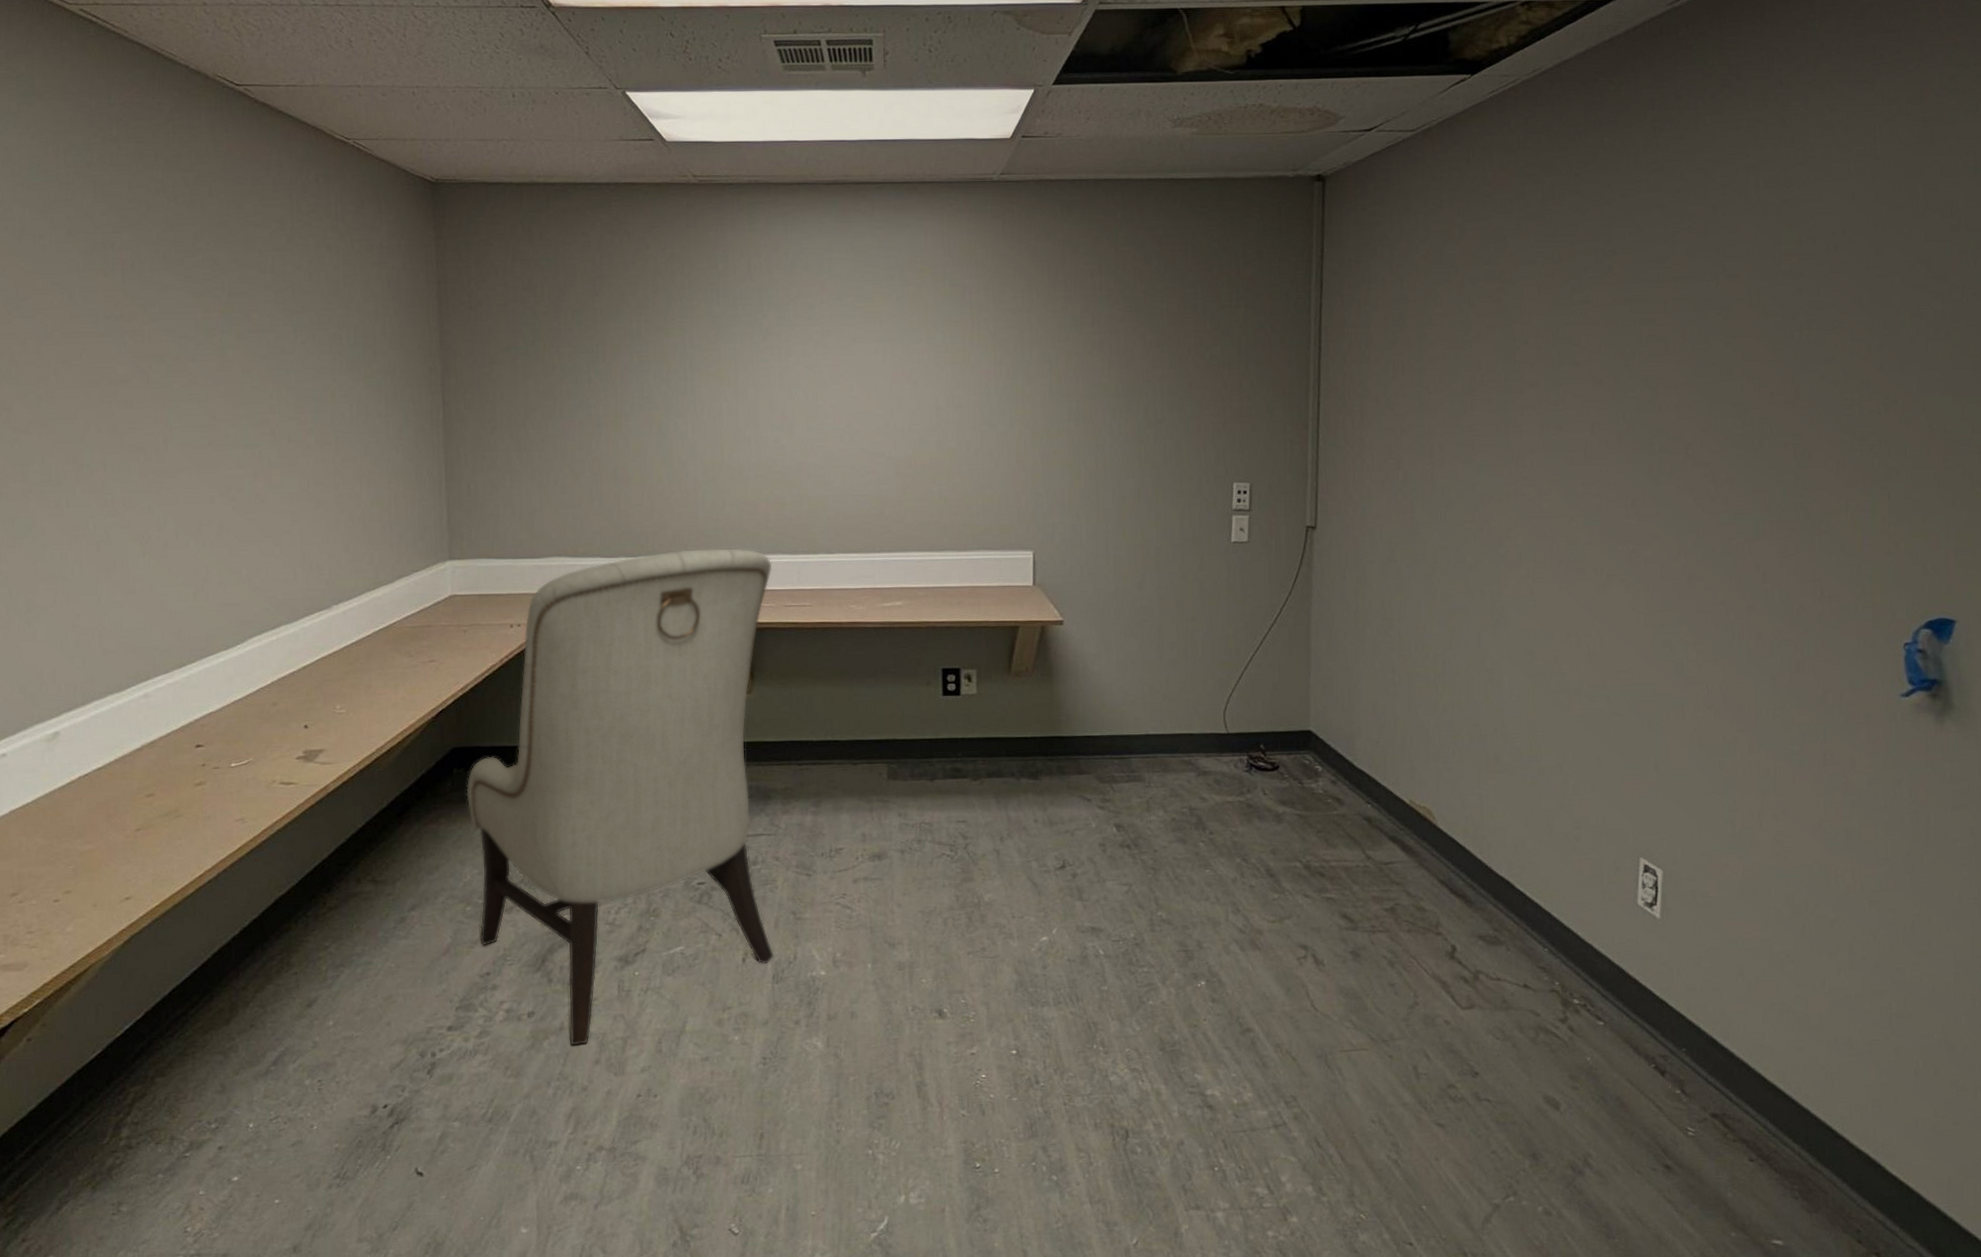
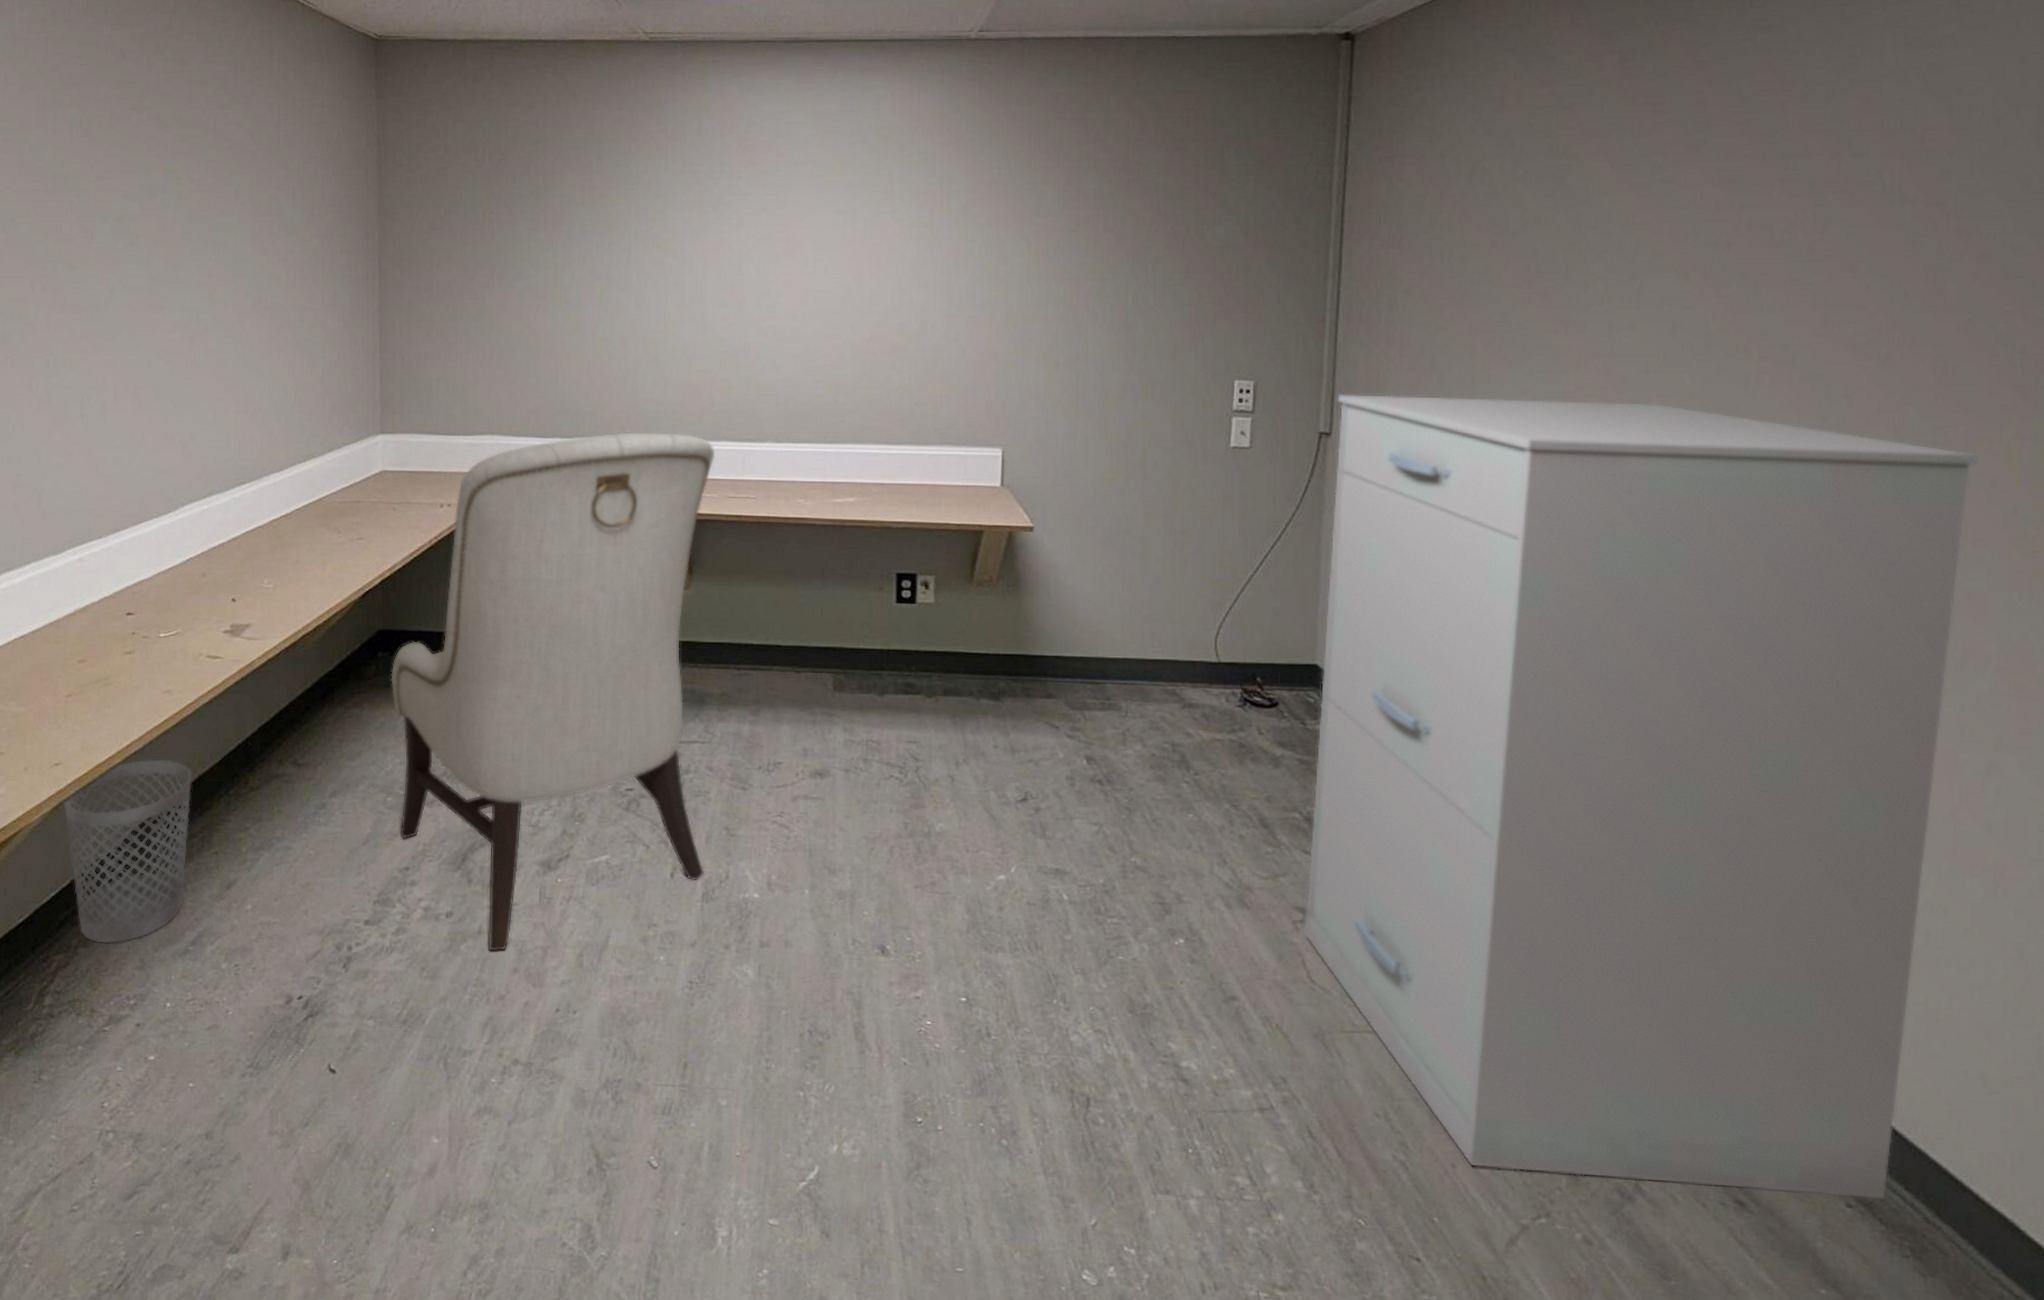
wastebasket: none [135,886,269,1071] -> present [63,759,193,944]
filing cabinet: none [1308,491,1830,1158] -> present [1305,393,1978,1199]

